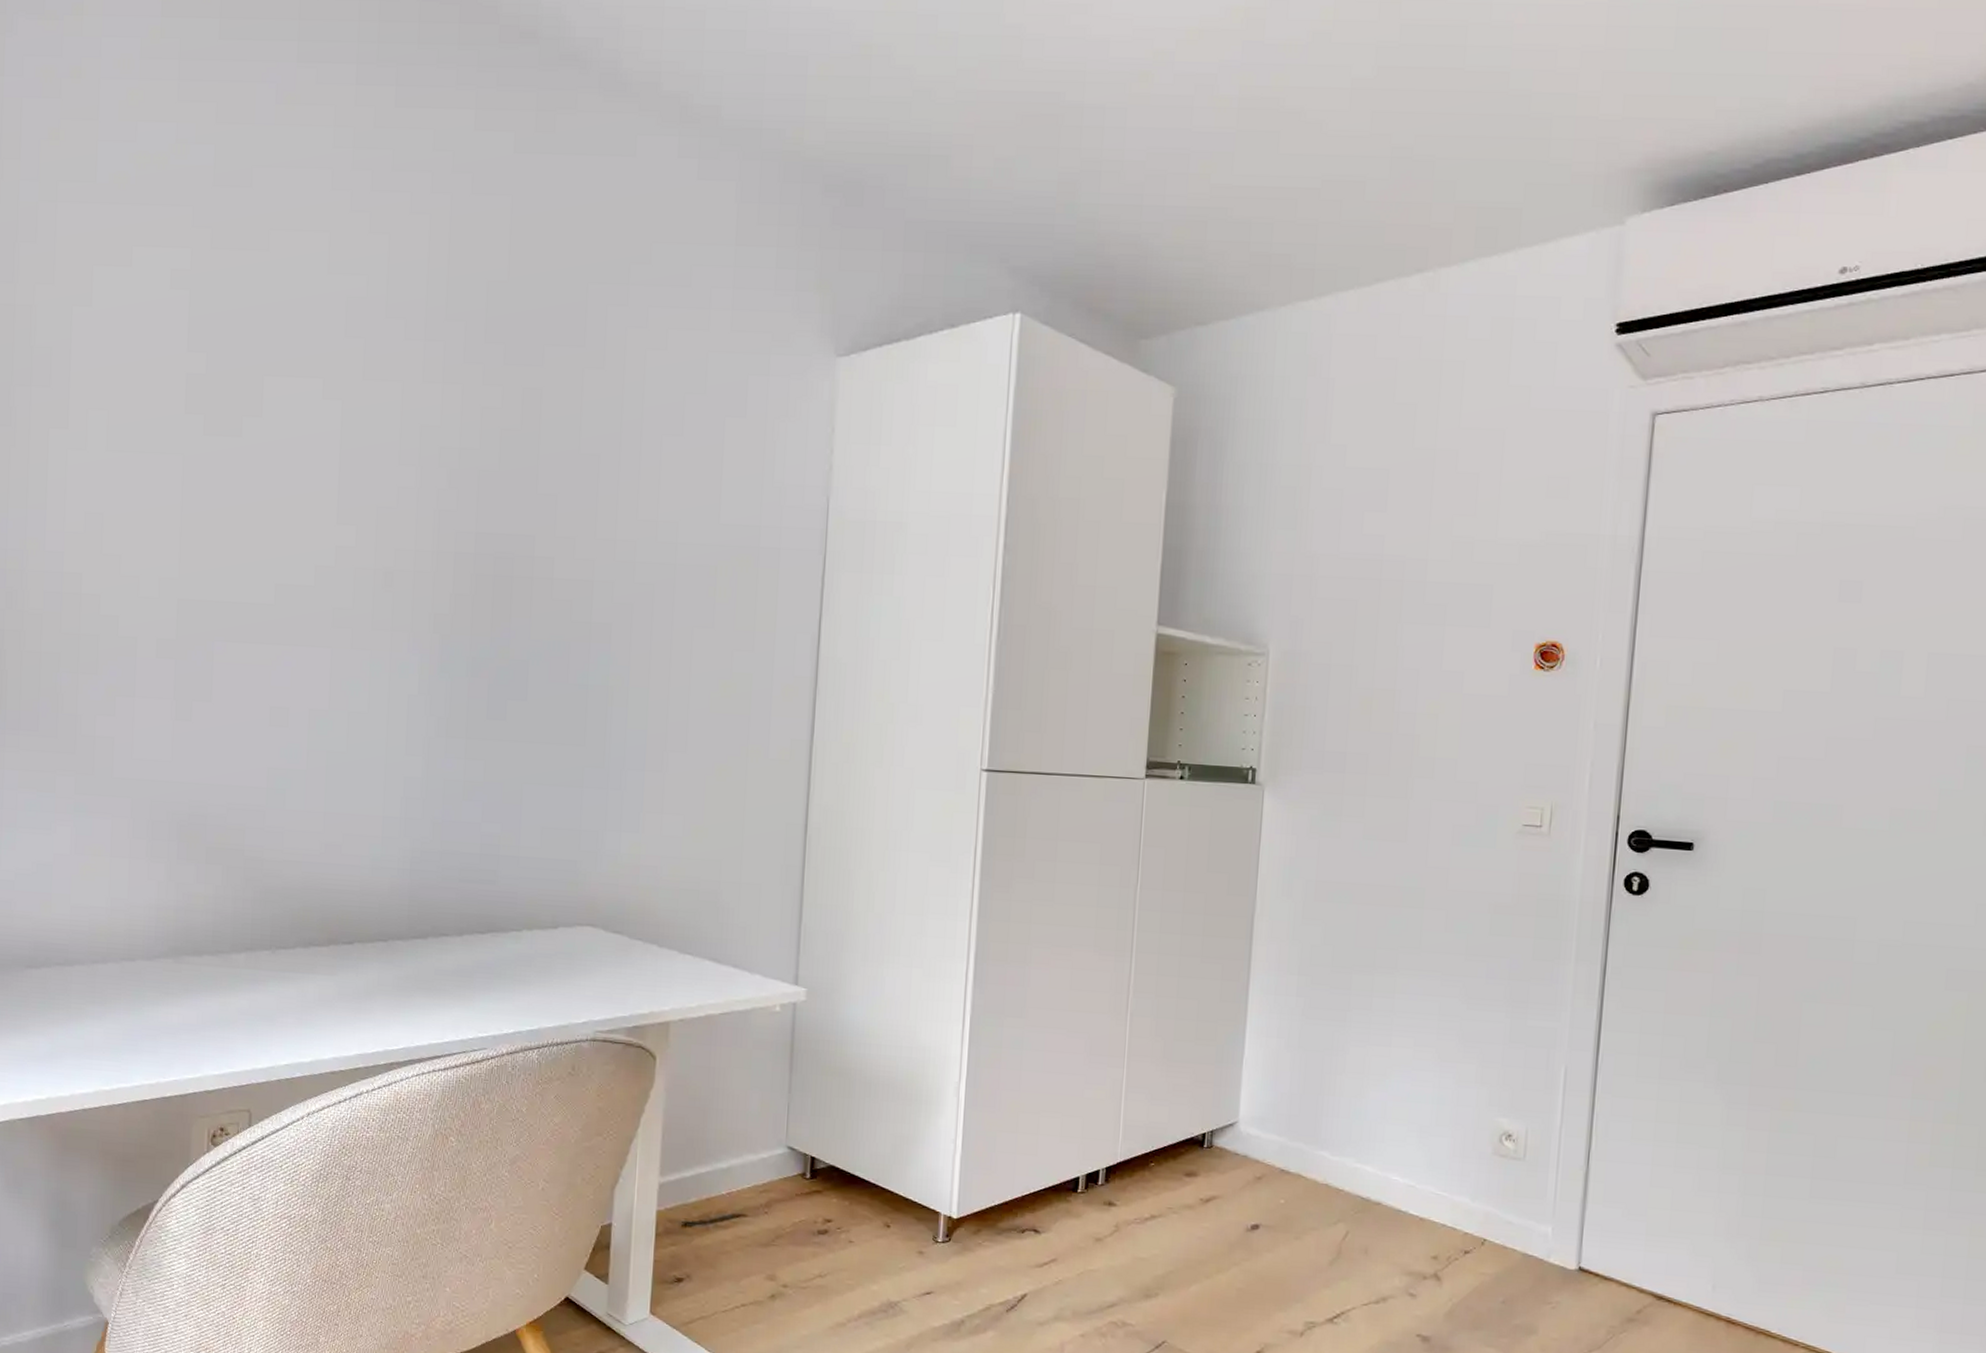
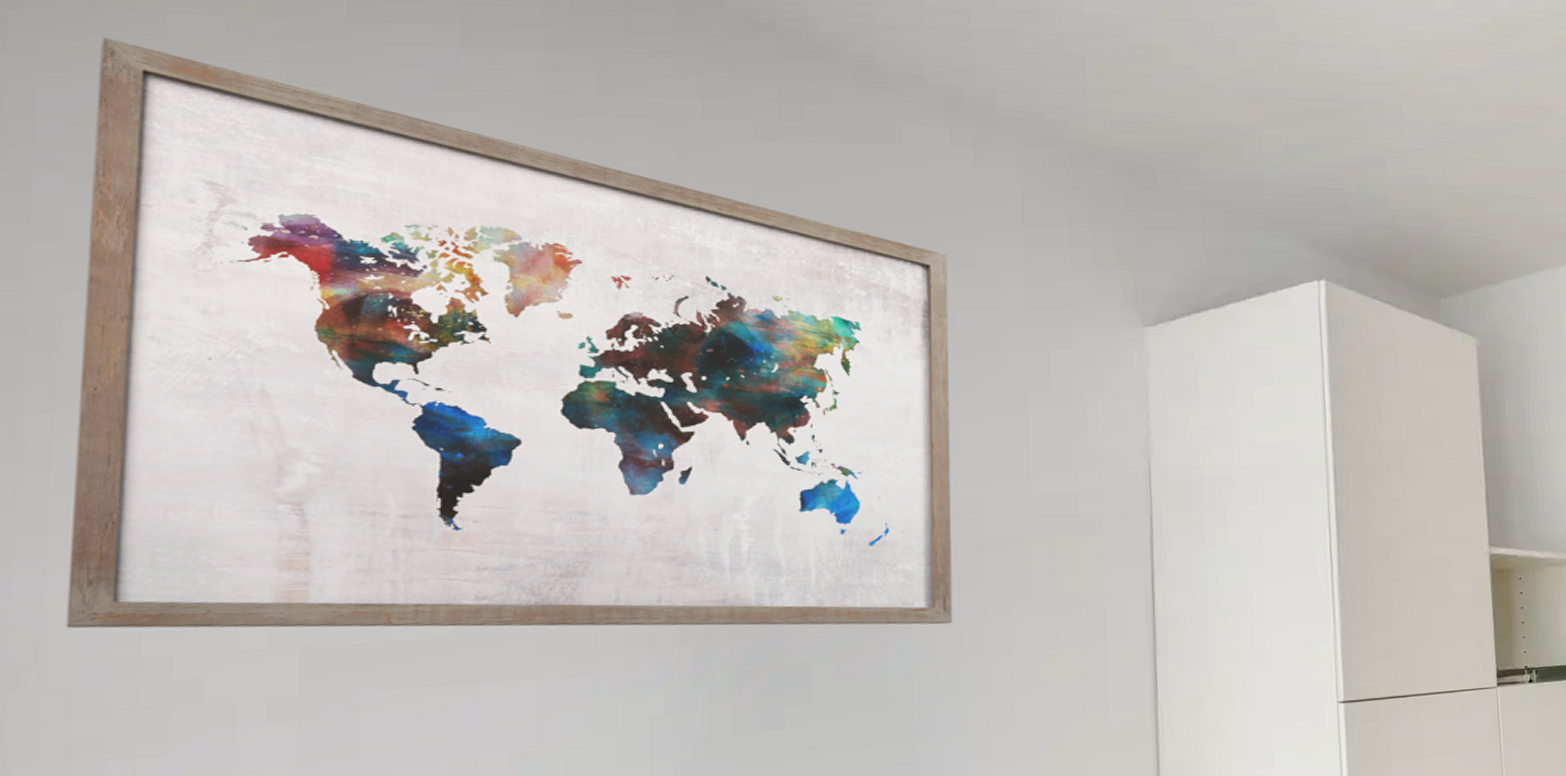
wall art: none [39,60,666,642] -> present [66,37,953,629]

